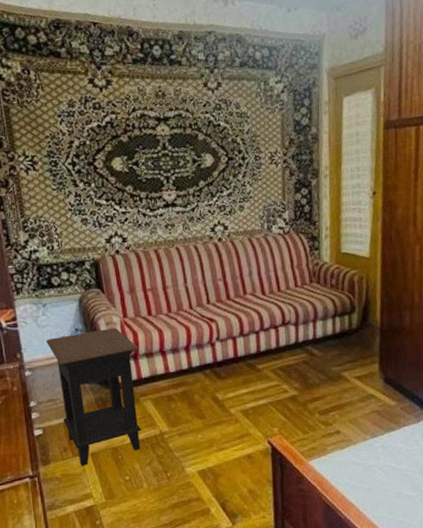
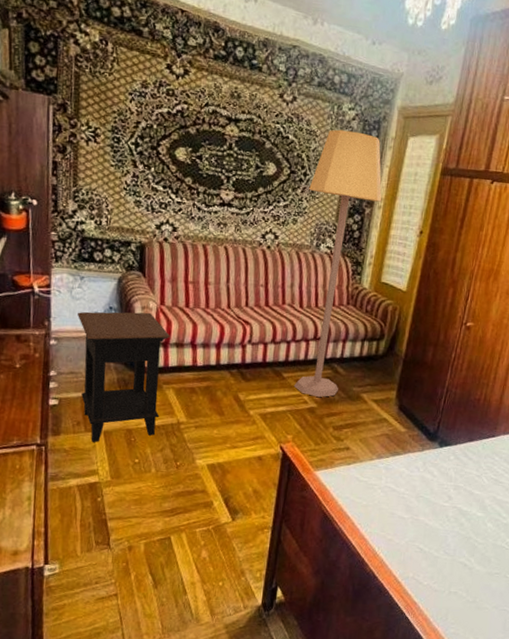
lamp: none [250,103,327,384] -> present [293,129,382,397]

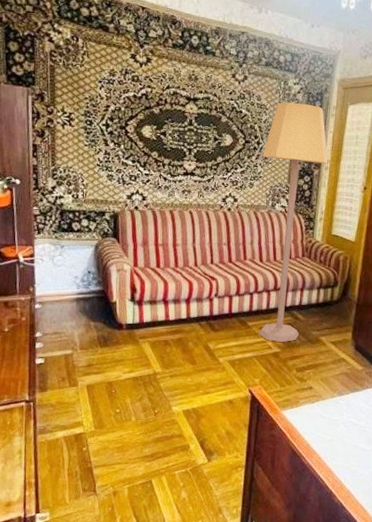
side table: present [78,311,170,442] -> none [59,274,144,396]

